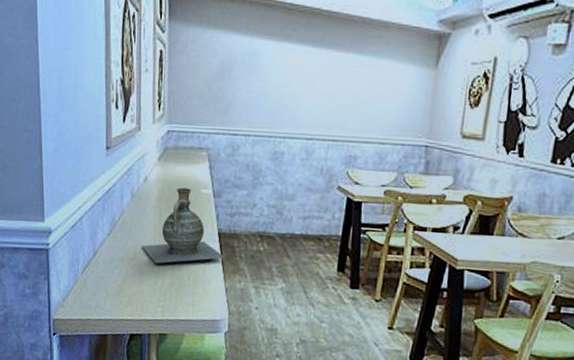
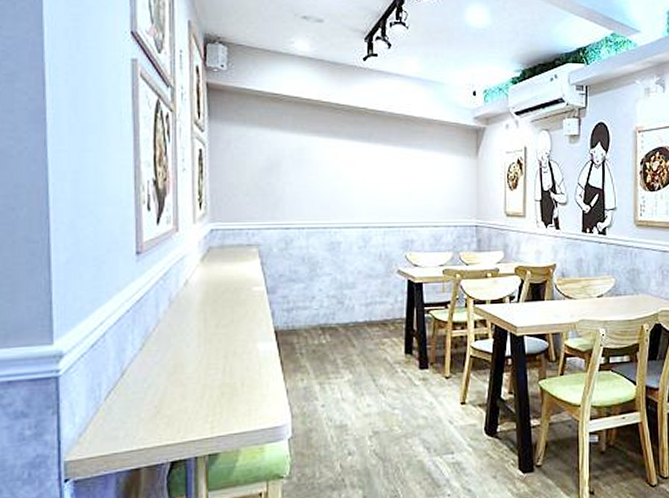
ceramic jug: present [142,187,225,264] -> none [183,287,283,375]

